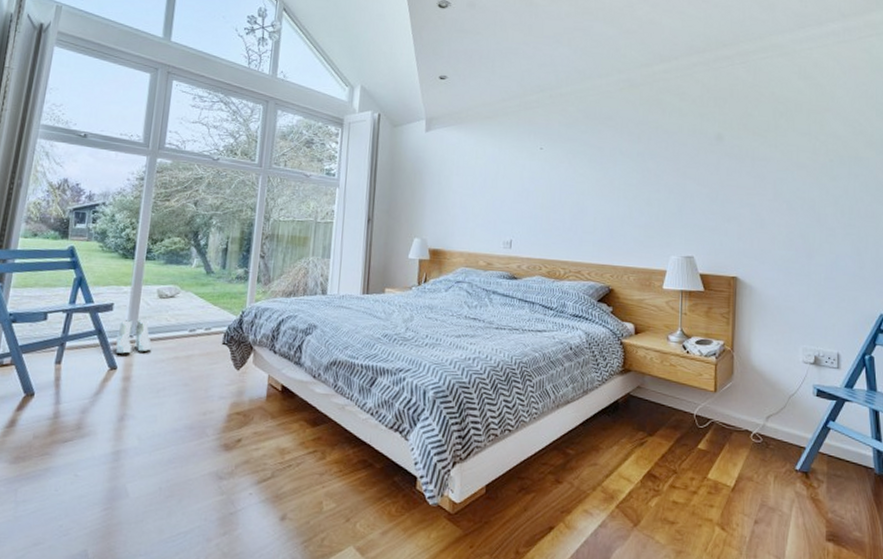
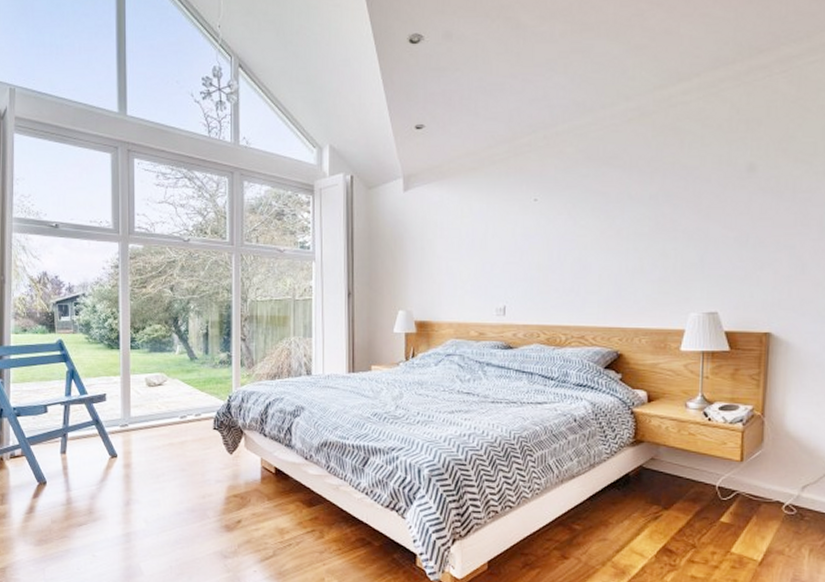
boots: present [115,319,152,354] -> none [112,407,146,442]

